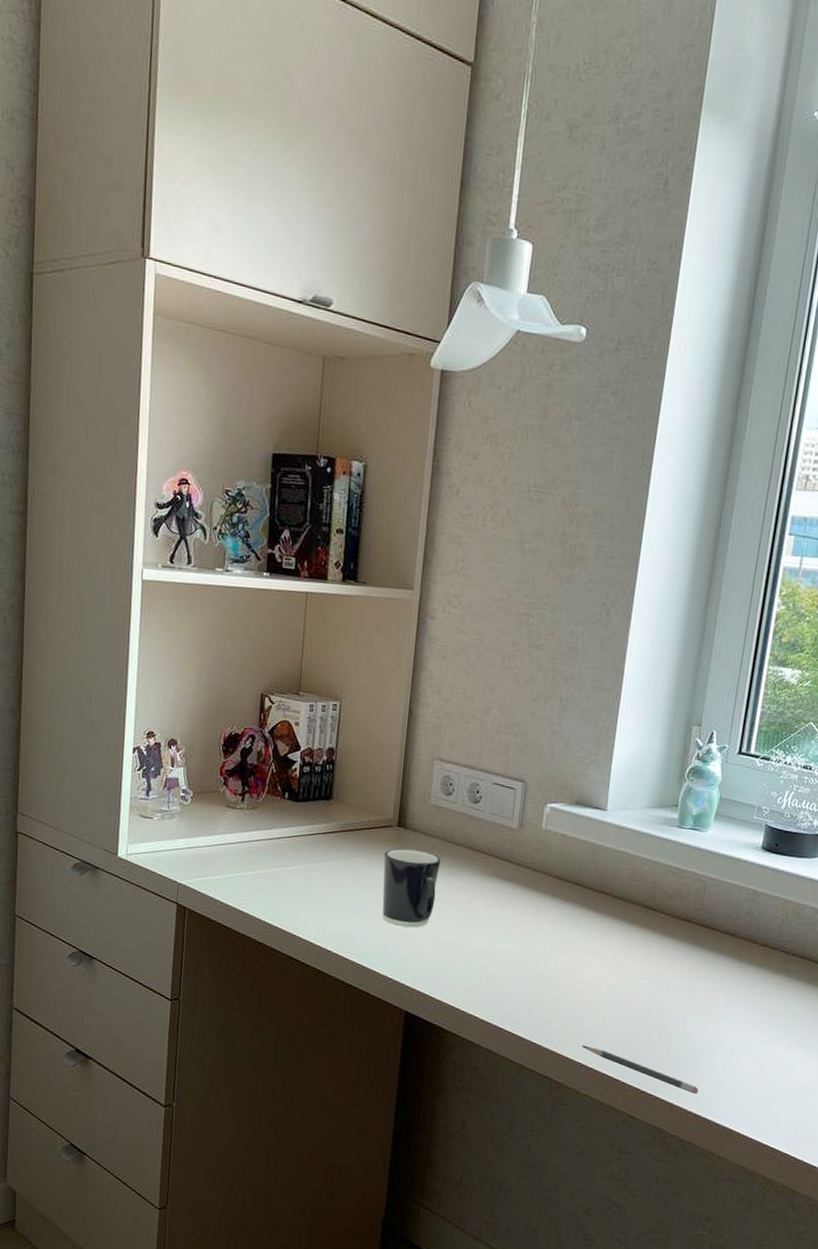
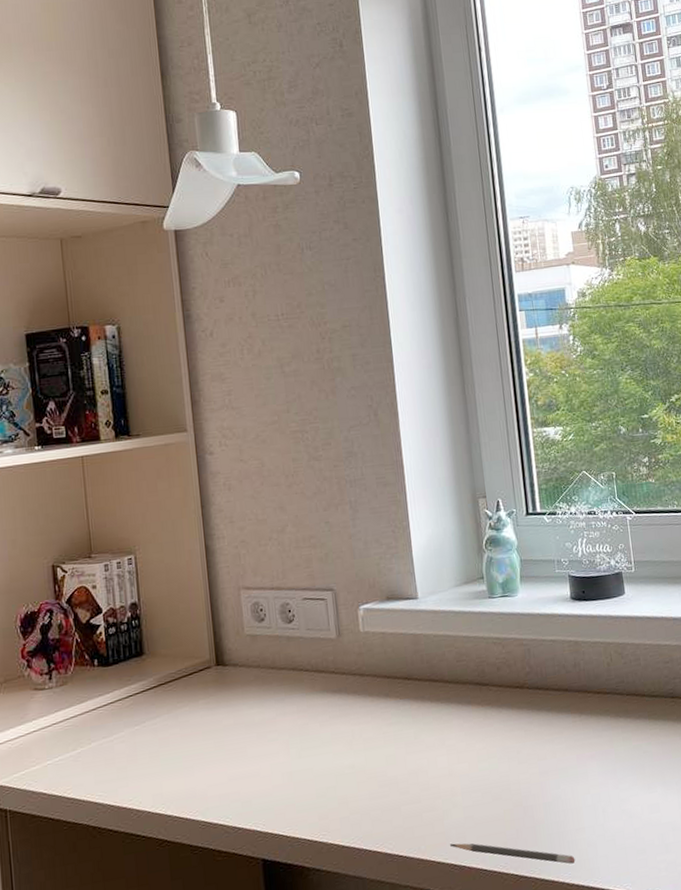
mug: present [382,848,441,928] -> none [208,684,270,769]

